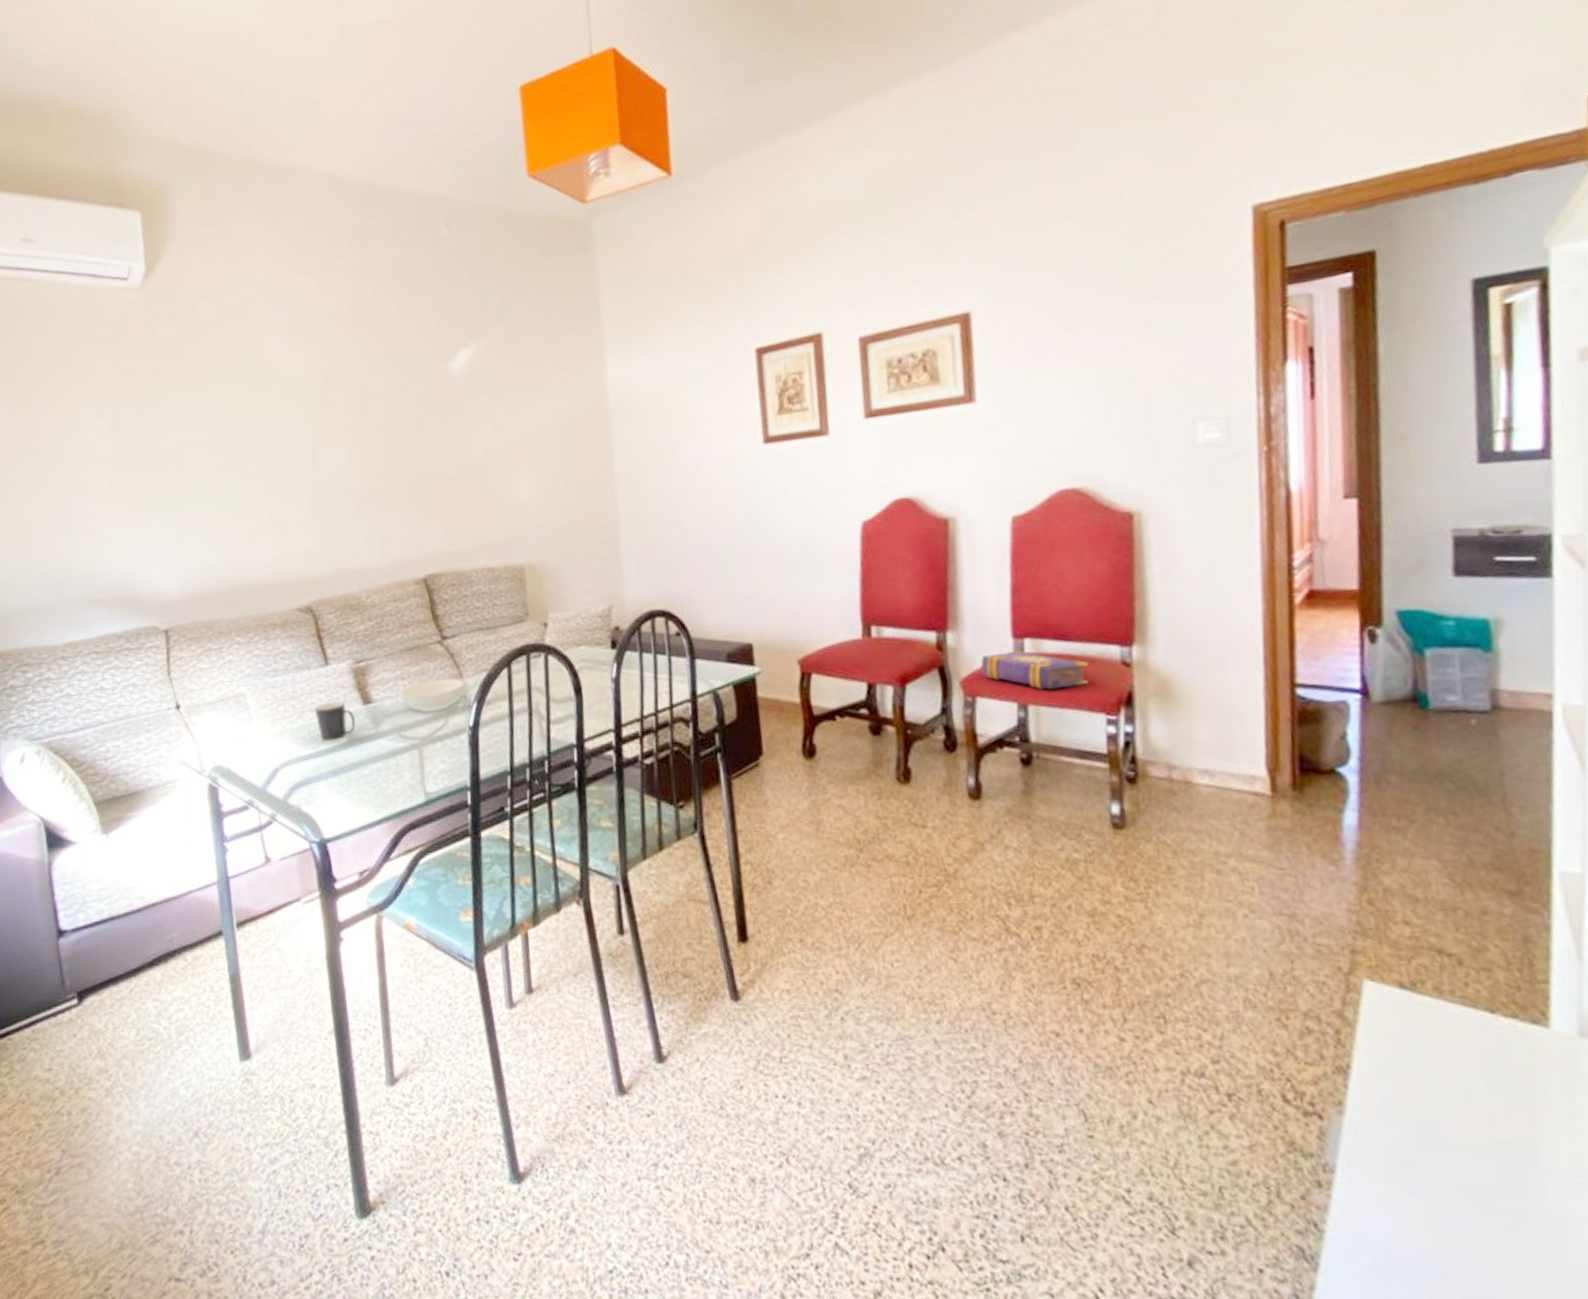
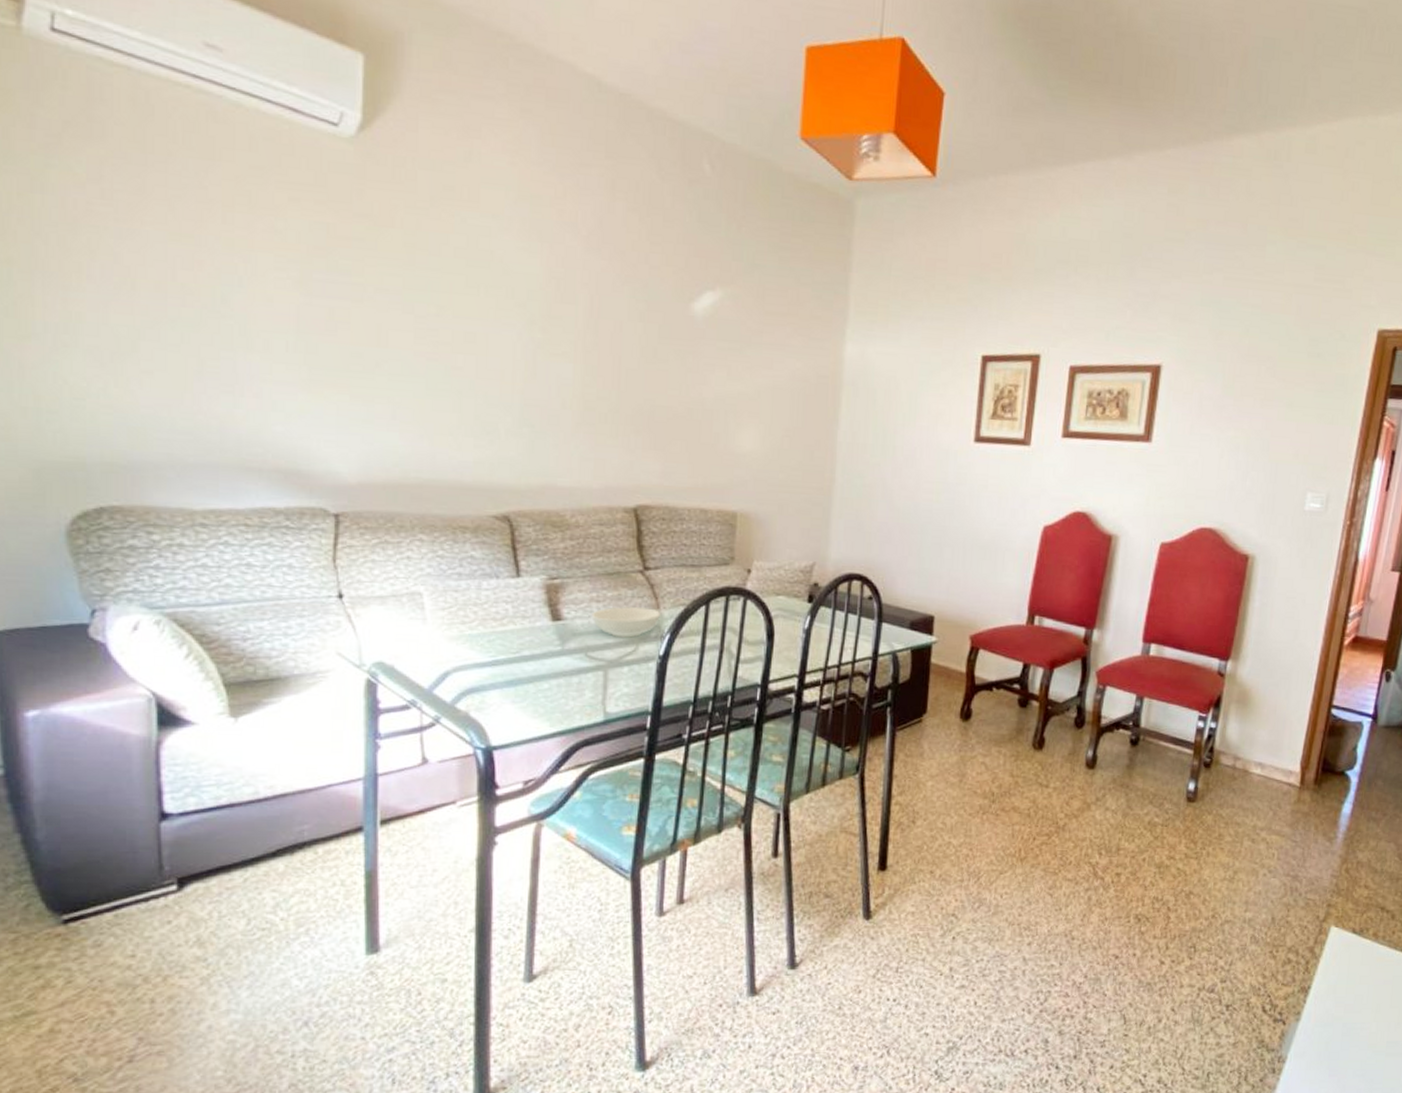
mug: present [314,702,355,745] -> none [497,614,541,655]
book: present [980,651,1089,690] -> none [1114,652,1194,687]

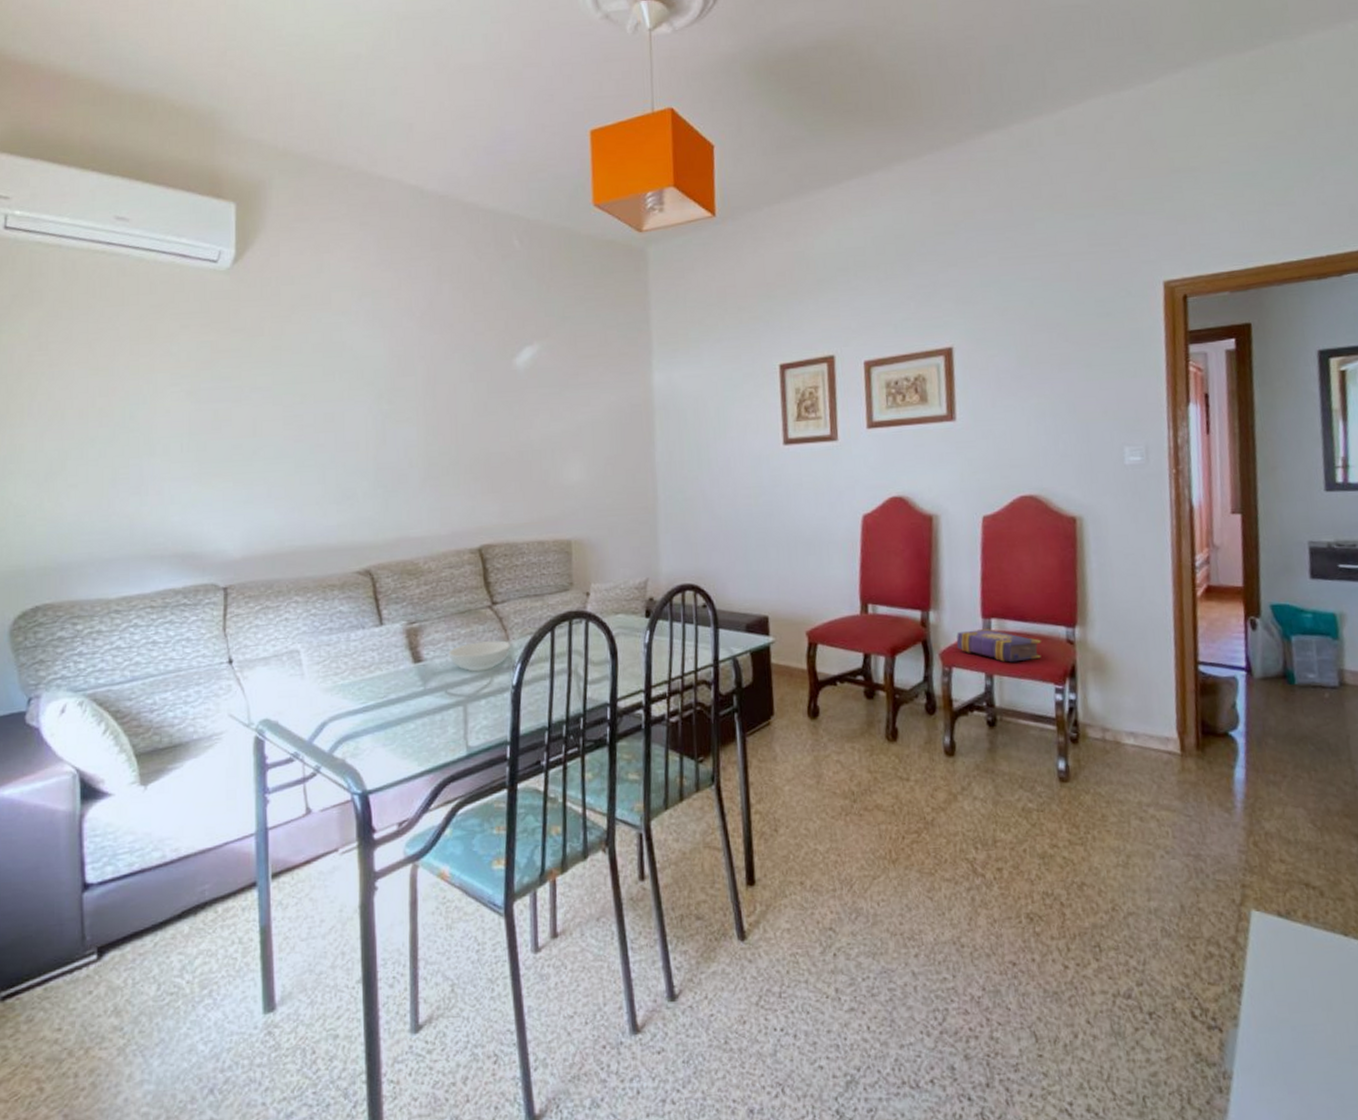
book: none [1114,652,1194,687] -> present [956,629,1041,663]

